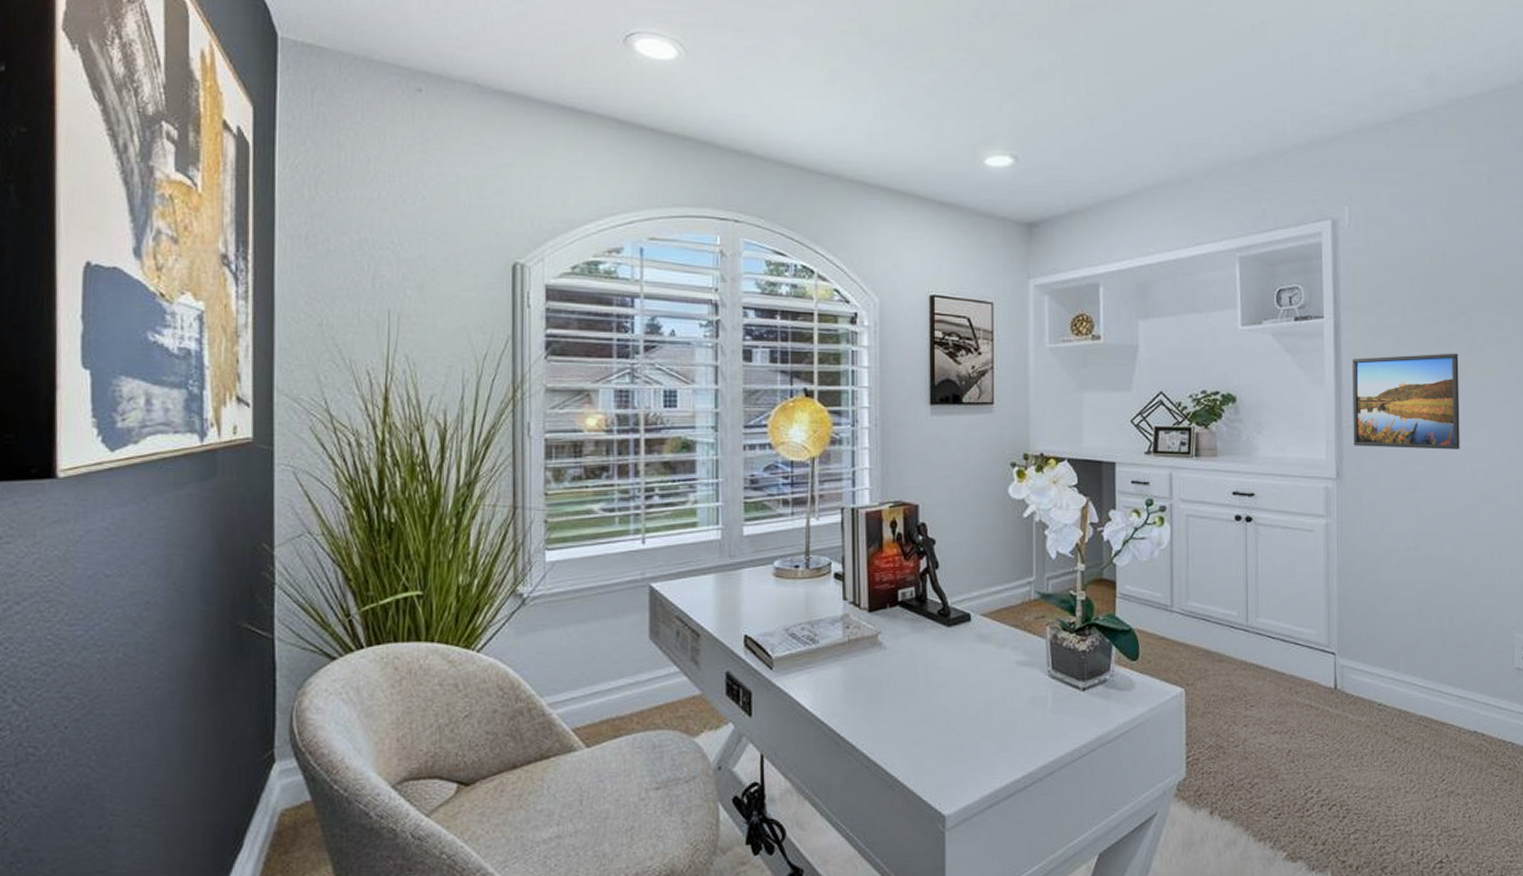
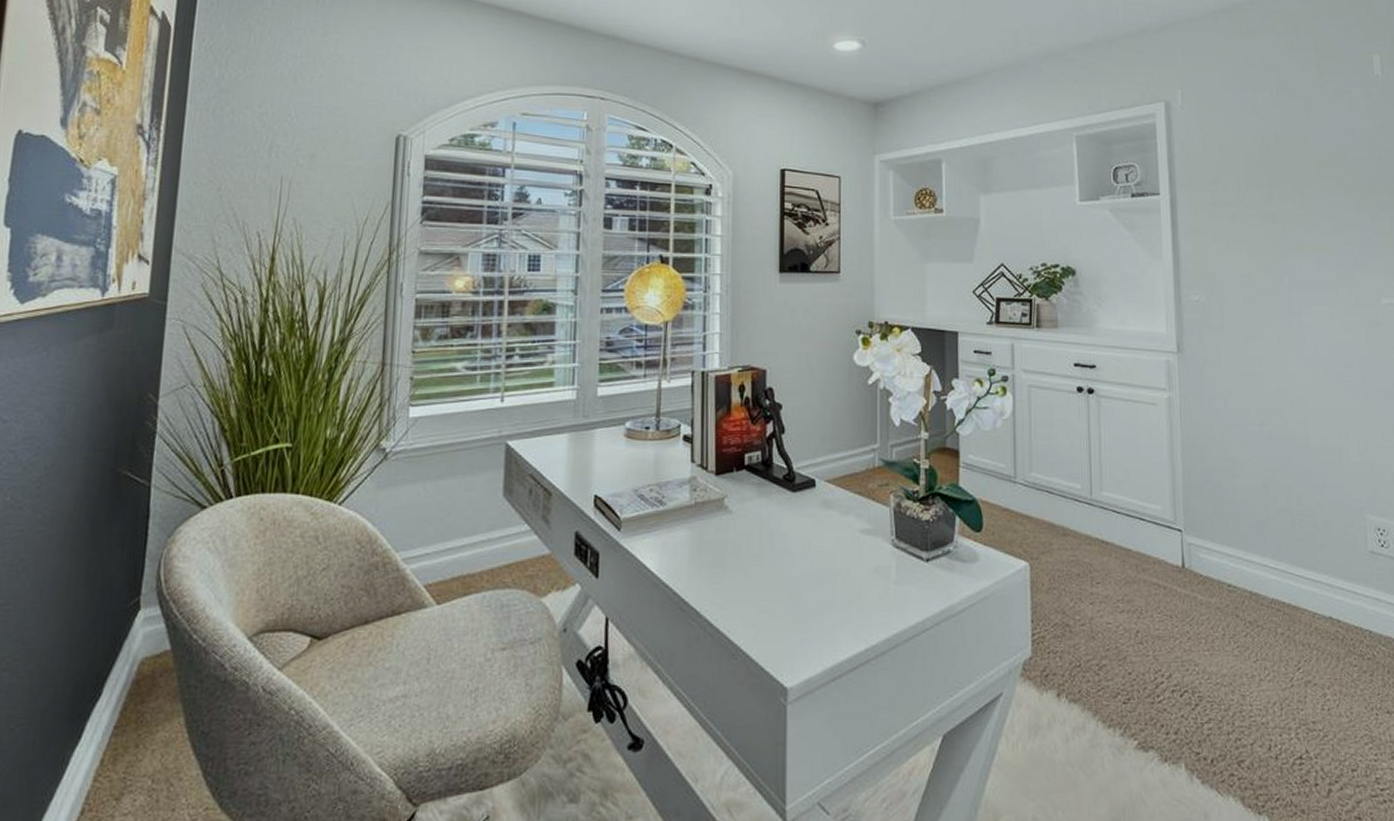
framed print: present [1352,353,1460,450] -> none [1189,230,1301,326]

